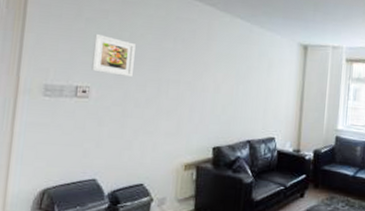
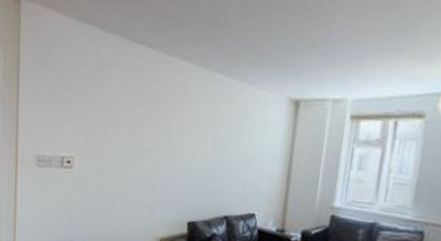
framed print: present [91,33,136,77] -> none [73,101,112,146]

